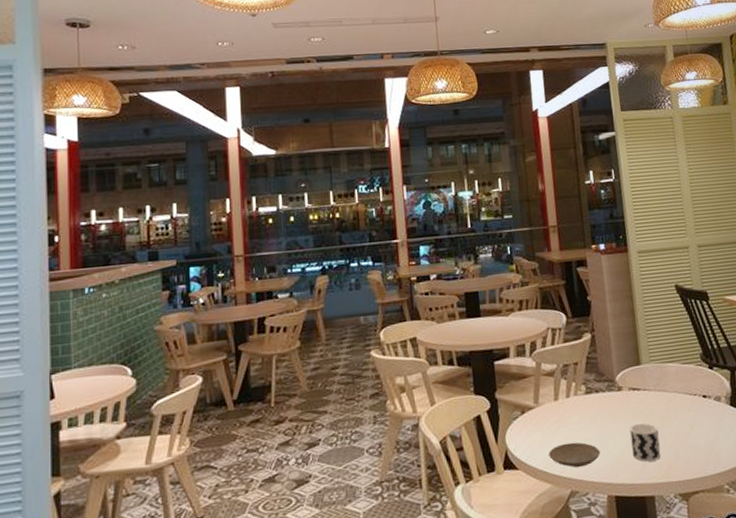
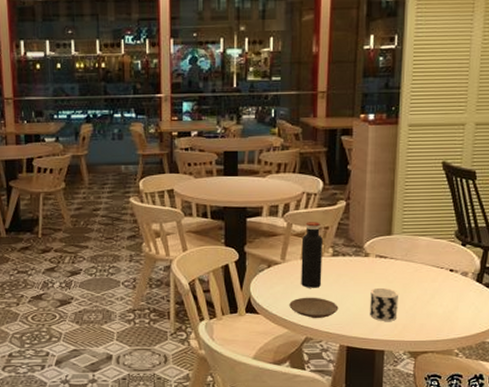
water bottle: none [552,358,579,433] -> present [301,222,323,288]

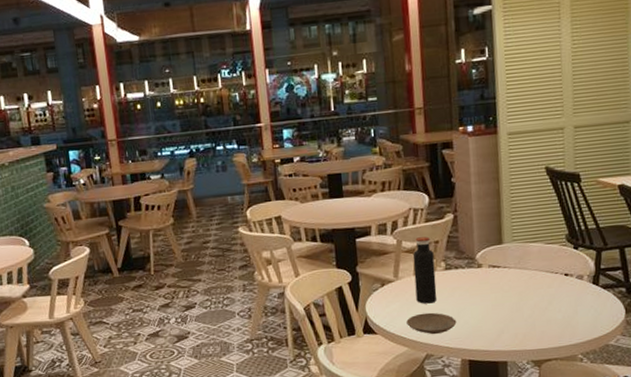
cup: present [370,287,398,321] -> none [487,297,517,332]

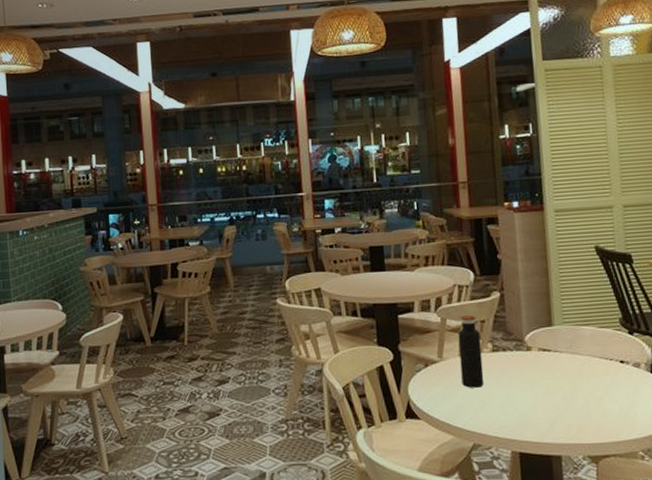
plate: present [406,312,457,335] -> none [451,397,506,423]

